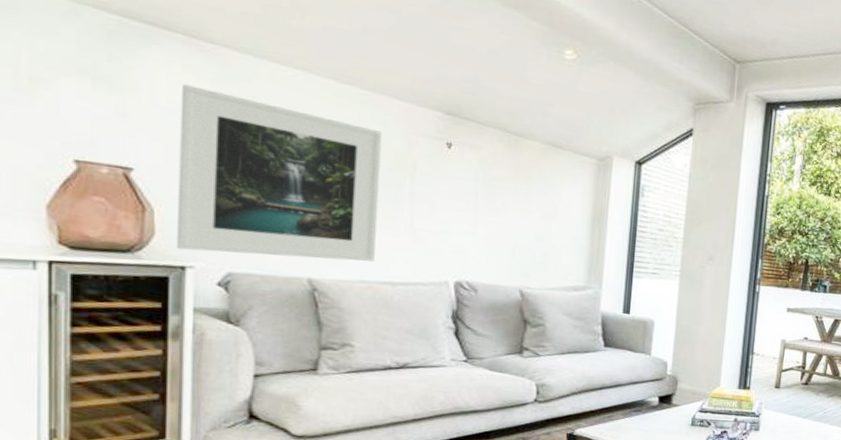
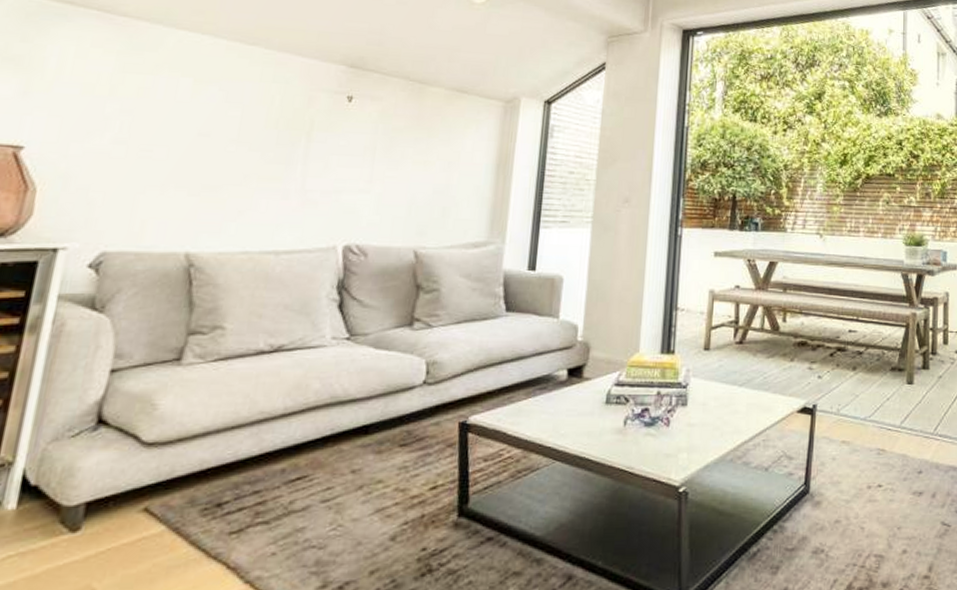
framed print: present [175,84,382,262] -> none [51,58,282,230]

